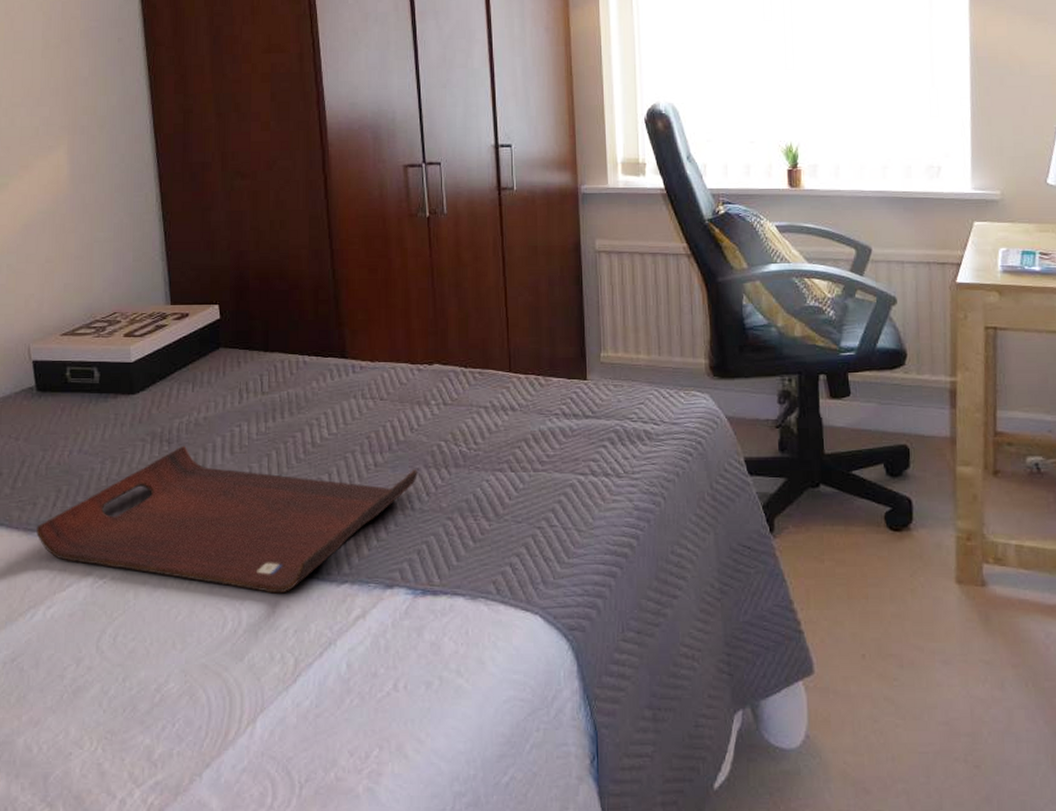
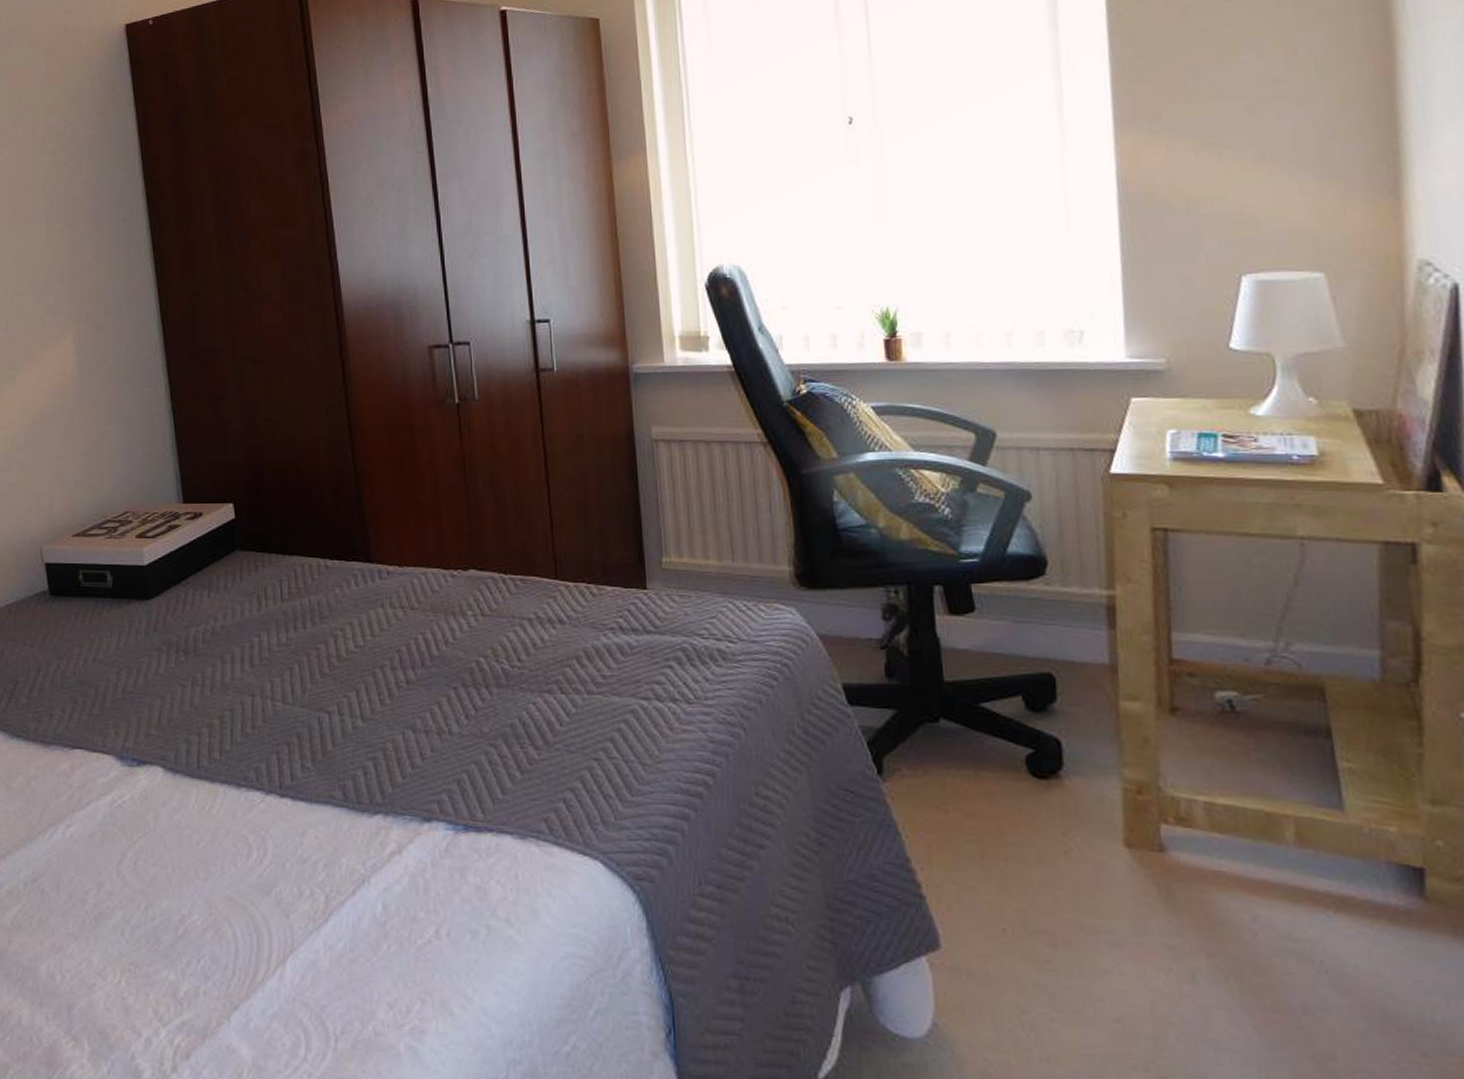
serving tray: present [36,445,418,594] -> none [53,656,455,823]

